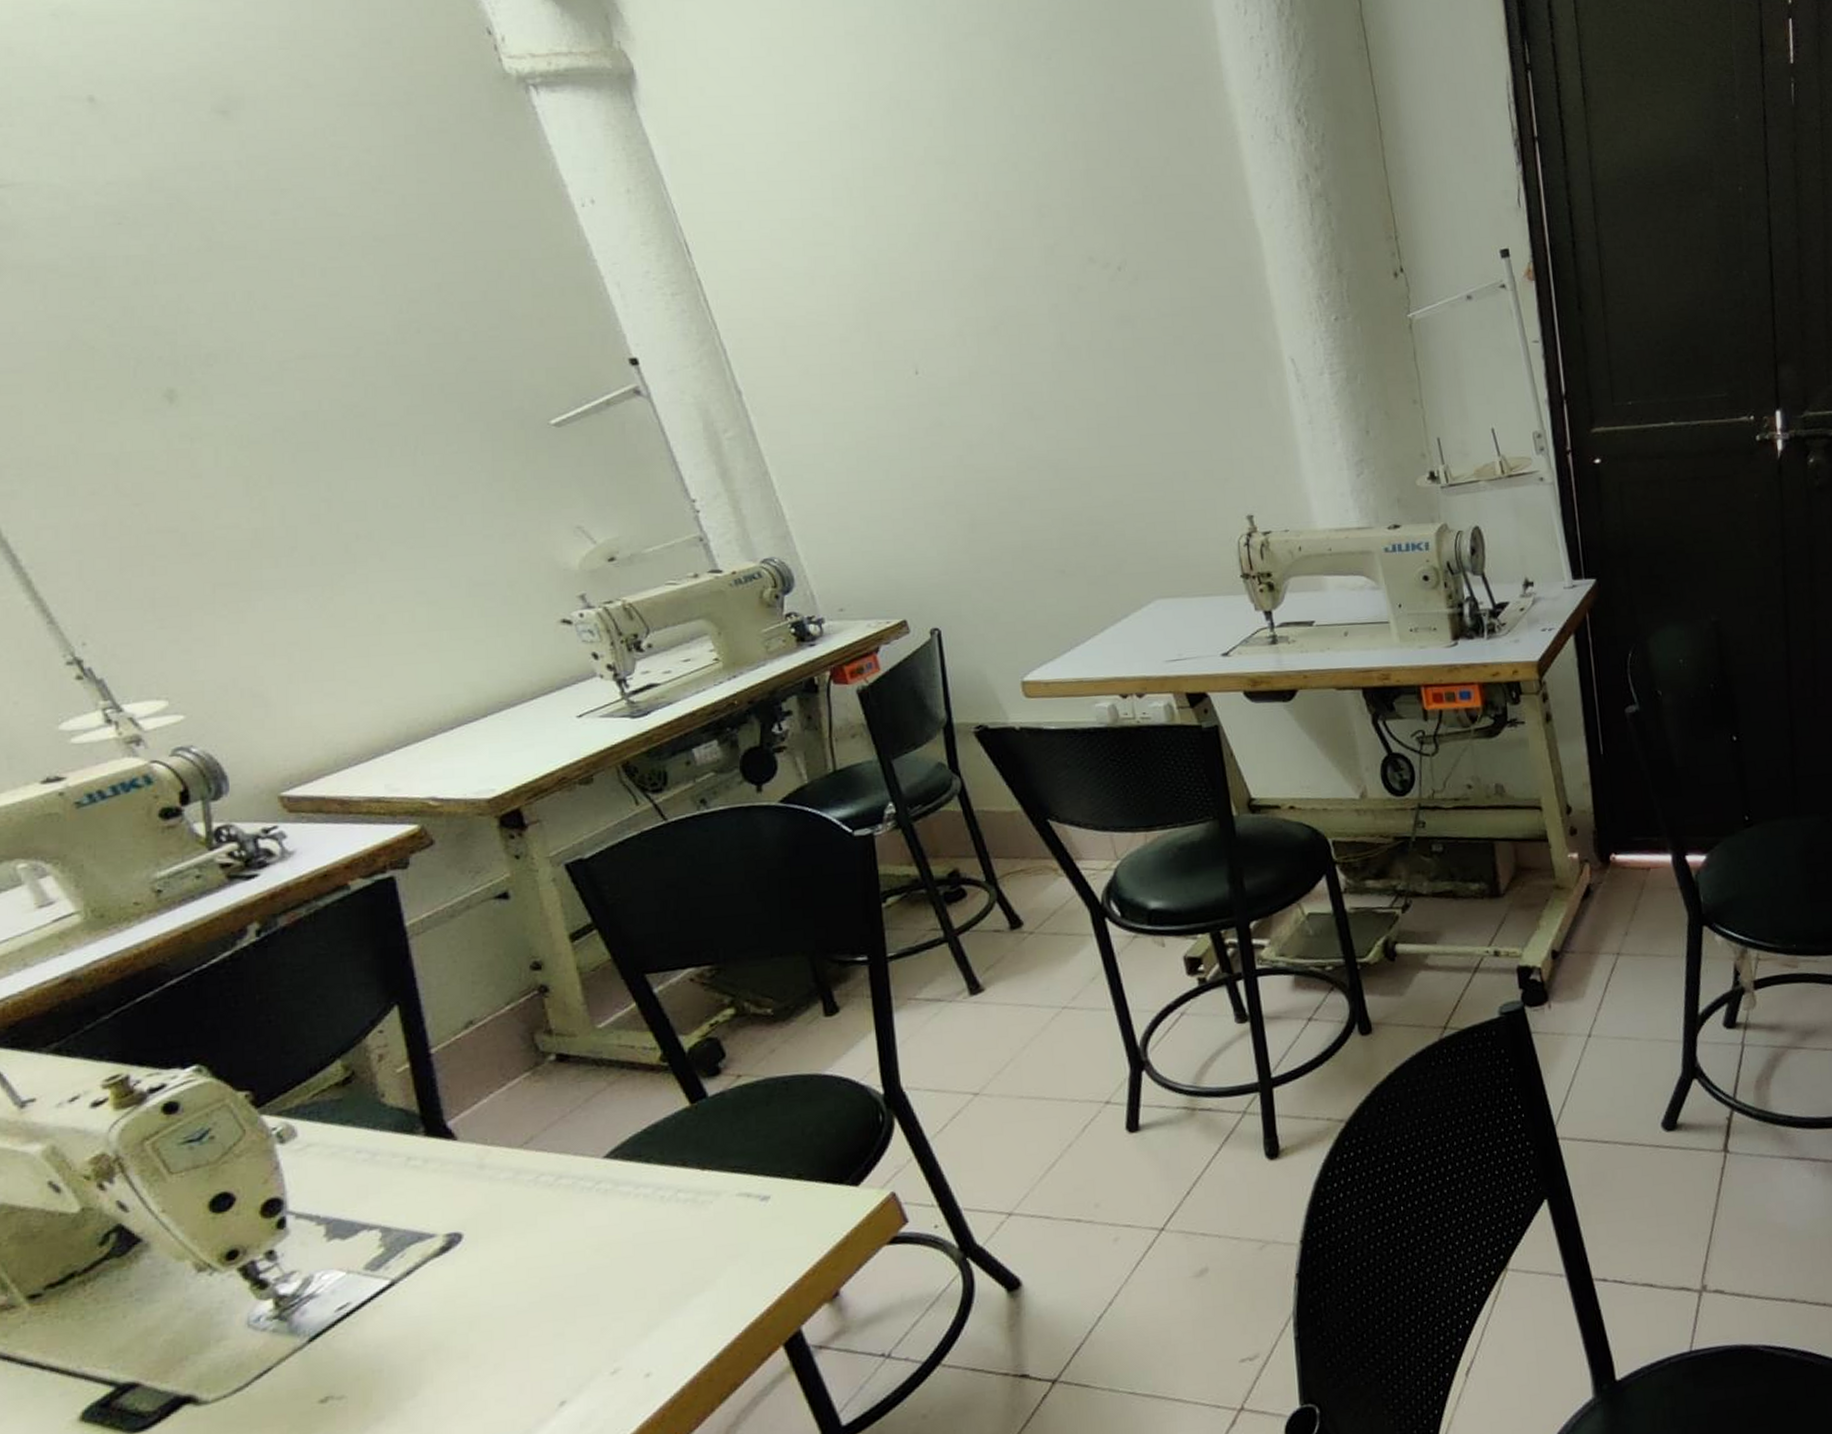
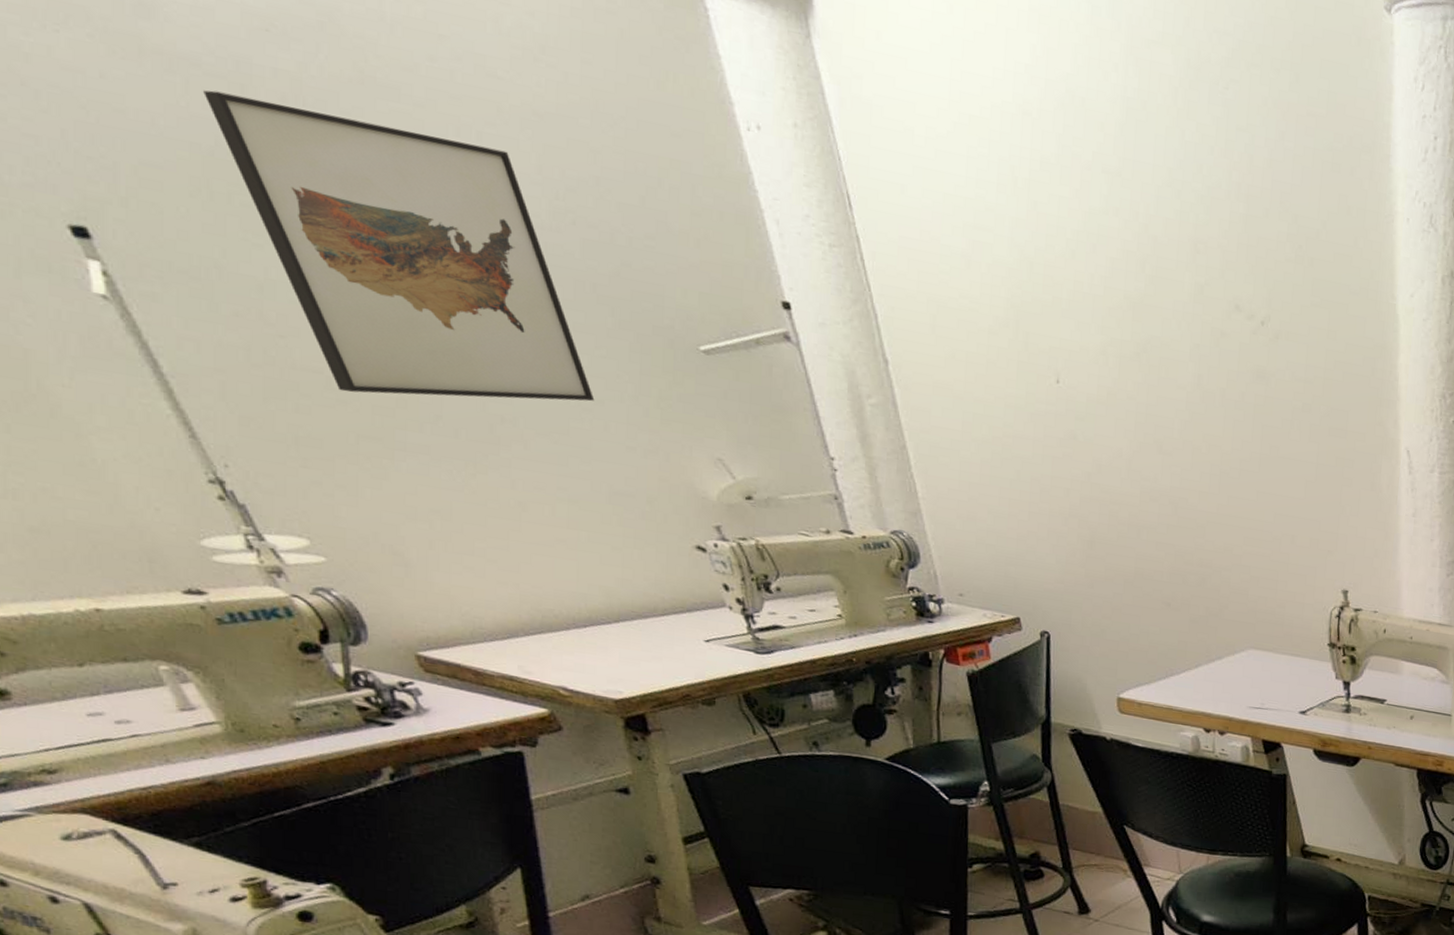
wall art: none [60,280,449,545] -> present [204,90,595,402]

